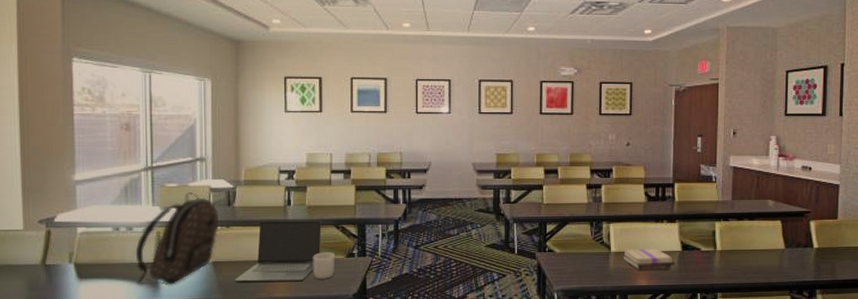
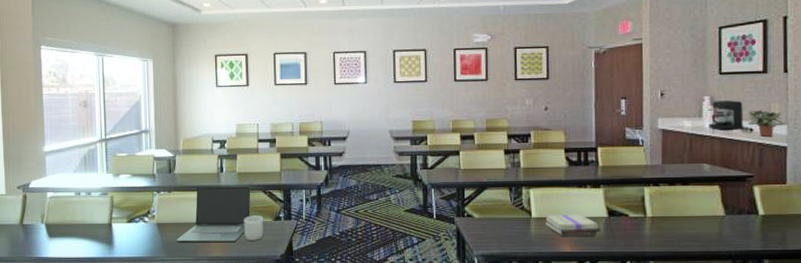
backpack: present [135,192,220,284] -> none [93,161,163,243]
coffee maker: none [774,140,804,168] -> present [708,100,744,130]
potted plant: none [807,150,839,175] -> present [748,109,786,137]

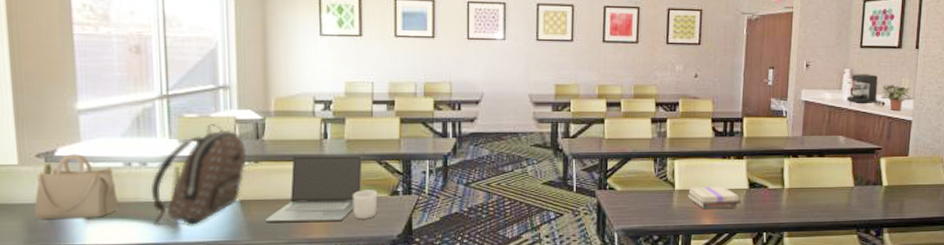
handbag: none [16,186,72,236] -> present [34,154,119,219]
backpack: none [93,161,163,243] -> present [150,124,248,225]

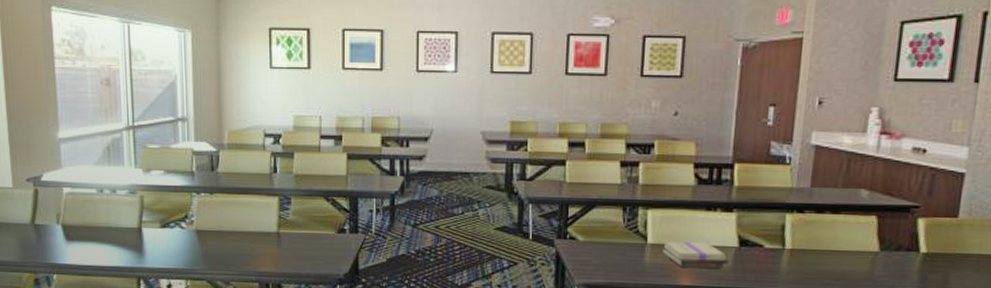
handbag: present [34,154,119,219] -> none [26,179,94,240]
backpack: present [150,124,248,225] -> none [119,155,203,252]
laptop: present [266,156,362,223] -> none [220,189,310,257]
mug: present [353,190,378,219] -> none [301,226,325,255]
coffee maker: present [846,74,879,103] -> none [872,113,919,150]
potted plant: present [881,84,913,110] -> none [921,127,968,160]

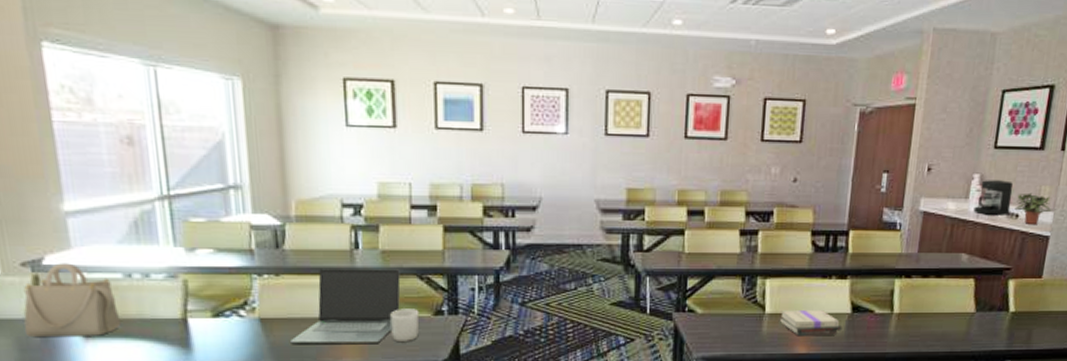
handbag: none [26,179,94,240] -> present [23,263,121,336]
laptop: none [220,189,310,257] -> present [291,269,401,345]
mug: none [301,226,325,255] -> present [391,309,420,341]
coffee maker: none [872,113,919,150] -> present [973,180,1014,215]
potted plant: none [921,127,968,160] -> present [1014,192,1053,224]

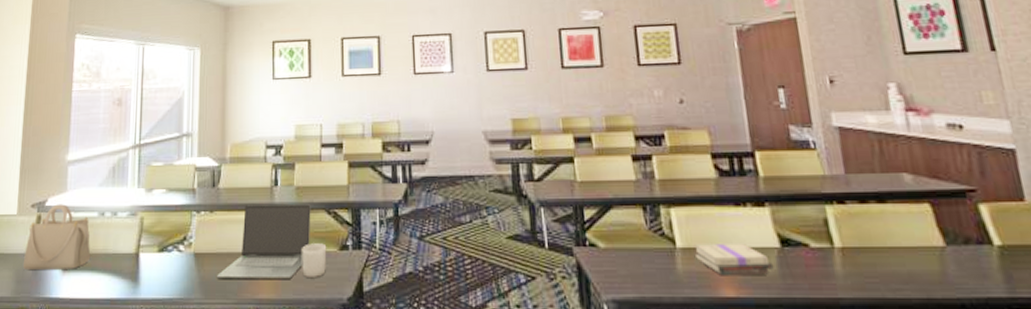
coffee maker: present [973,180,1014,215] -> none [900,88,950,128]
potted plant: present [1014,192,1053,224] -> none [952,99,1008,136]

